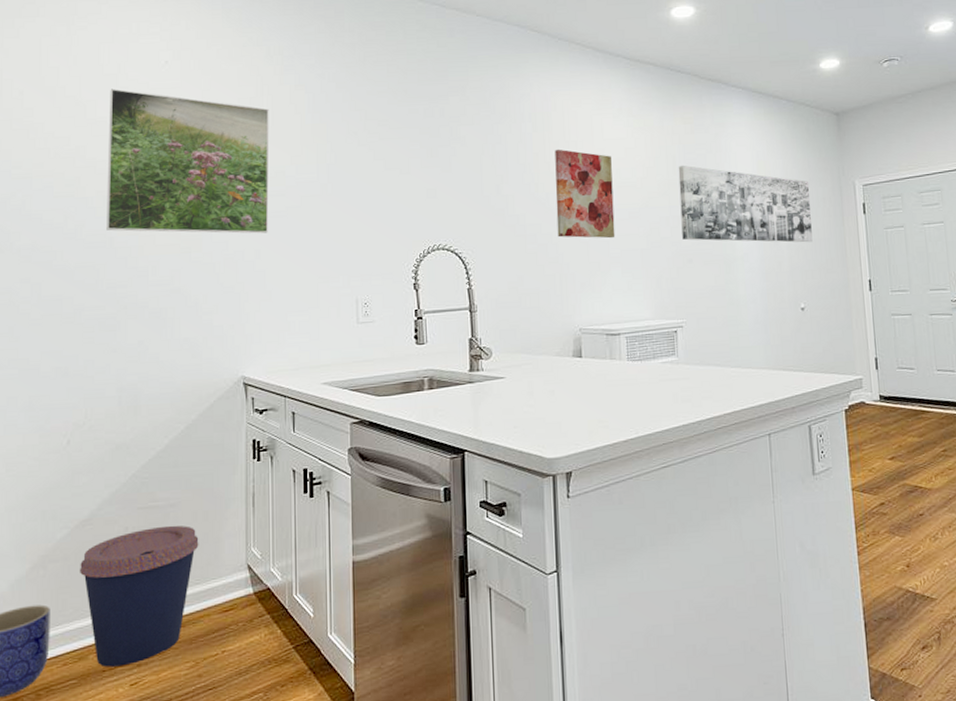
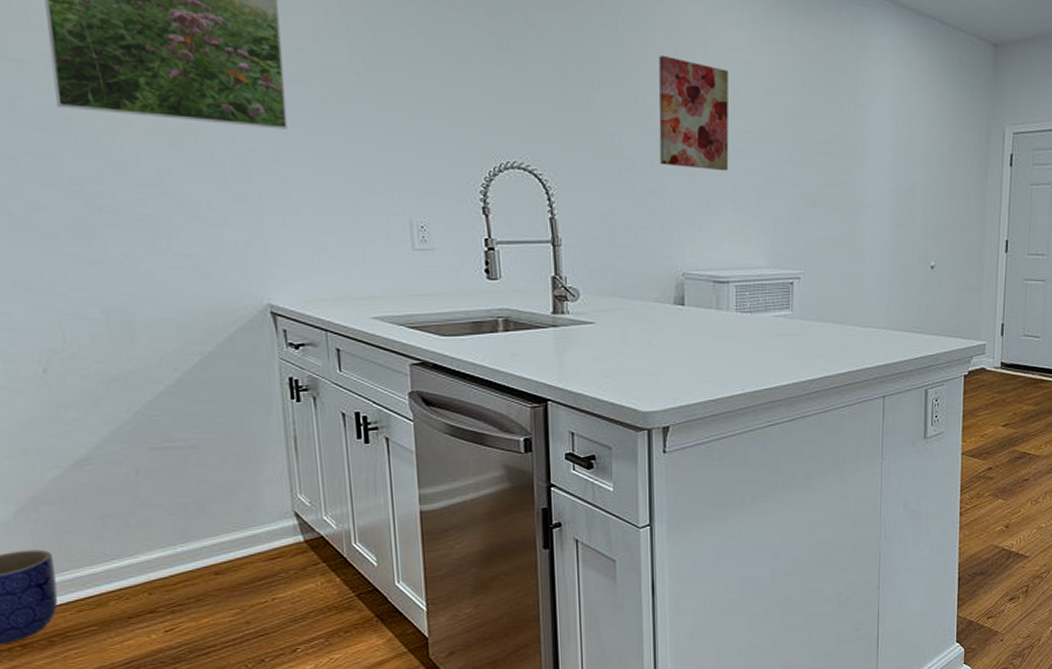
coffee cup: present [79,525,199,667] -> none [82,468,233,614]
wall art: present [678,166,813,243] -> none [806,91,955,194]

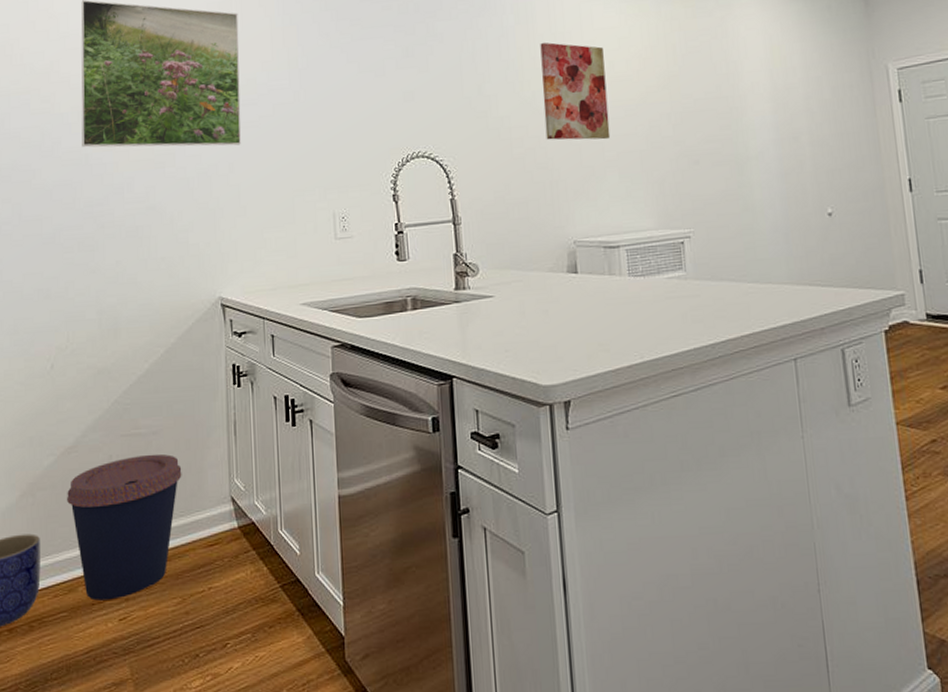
coffee cup: none [82,468,233,614] -> present [66,454,182,601]

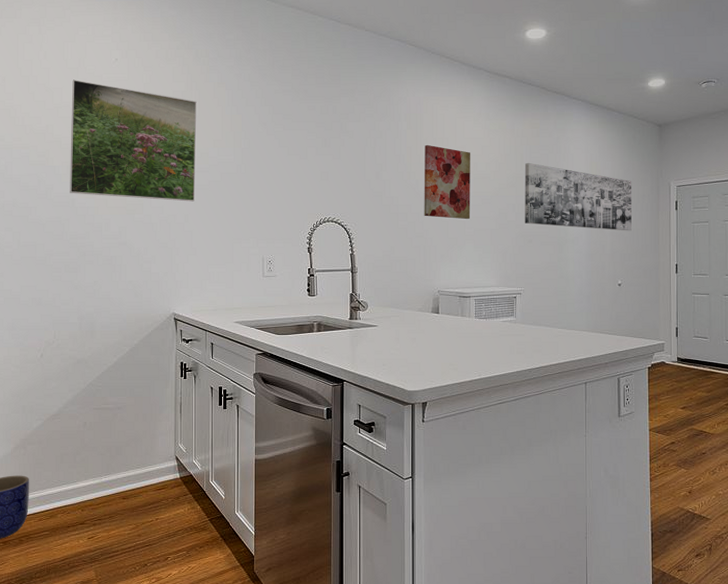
coffee cup: present [66,454,182,601] -> none [50,423,139,524]
wall art: none [679,54,839,139] -> present [524,163,632,231]

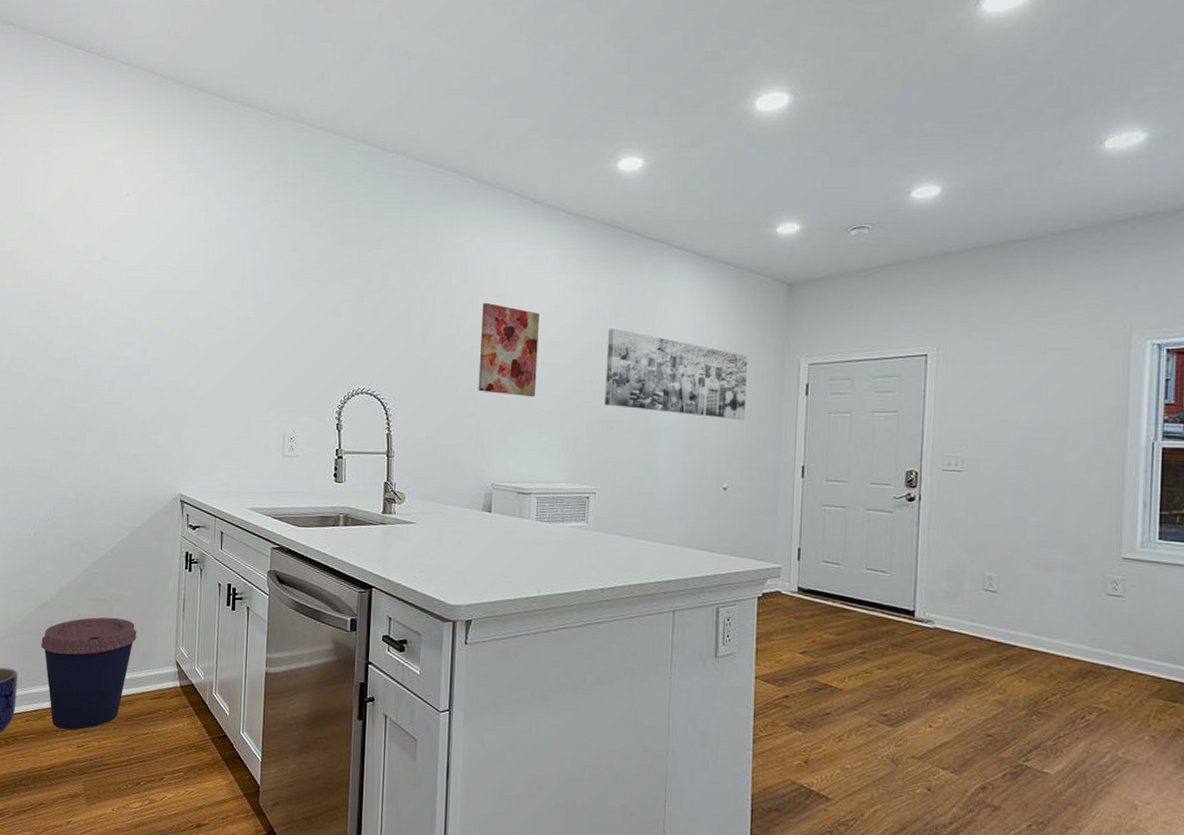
coffee cup: none [50,423,139,524] -> present [40,617,137,730]
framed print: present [70,79,197,202] -> none [71,217,215,364]

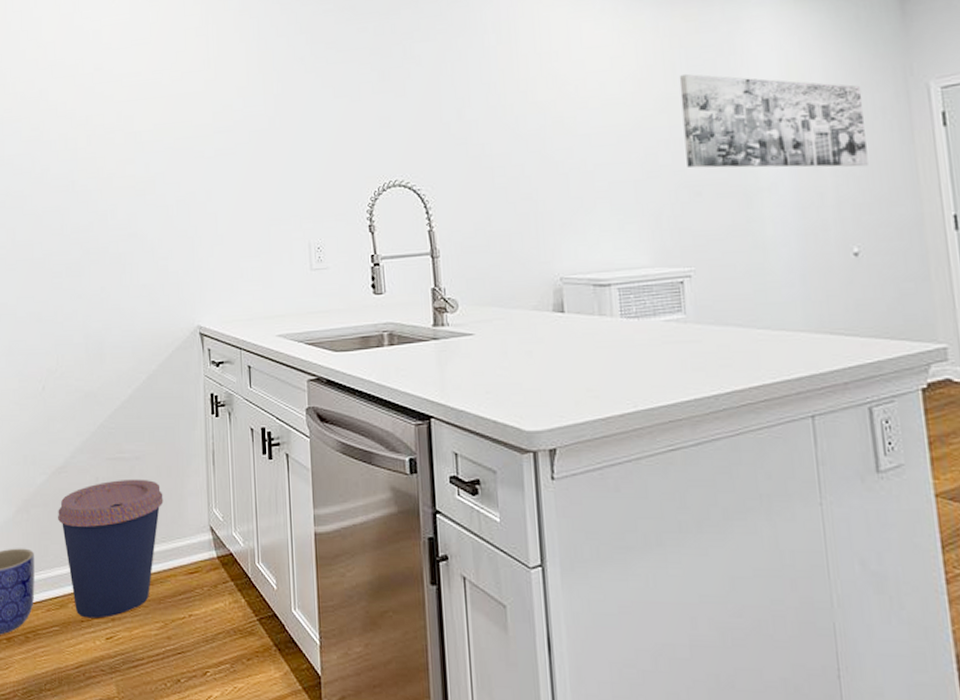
wall art: present [478,302,539,398] -> none [524,62,601,169]

